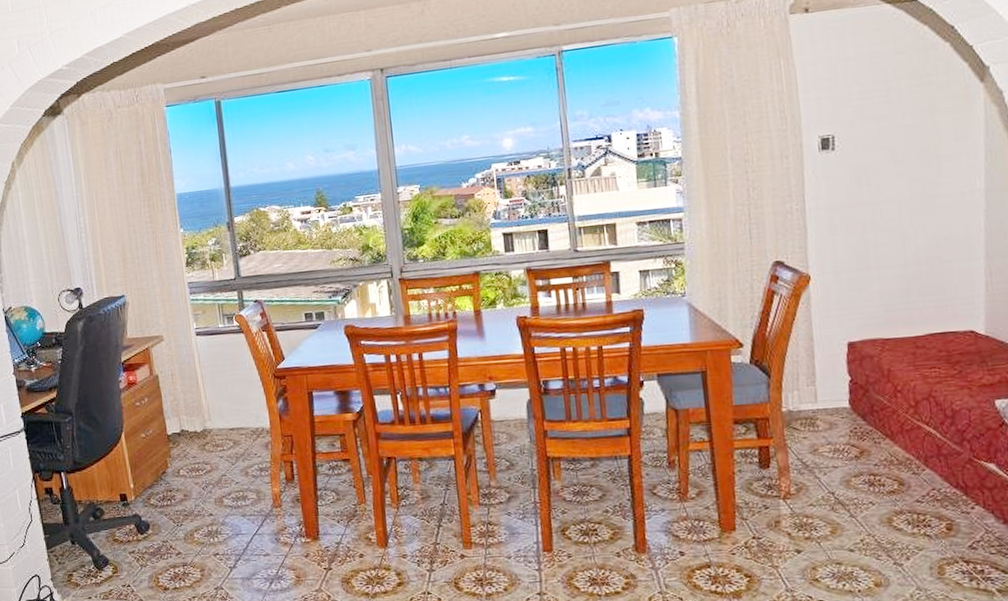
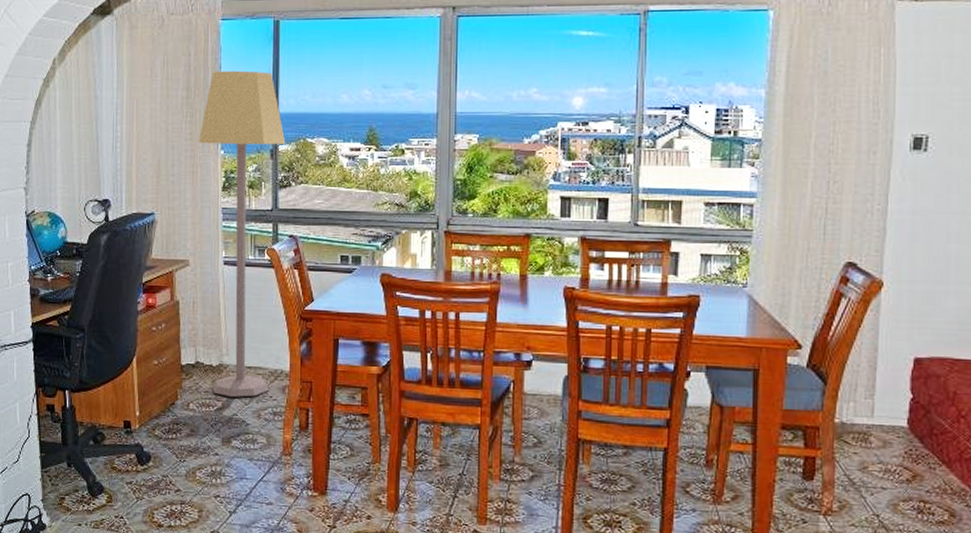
lamp: none [157,150,253,459] -> present [198,70,286,397]

